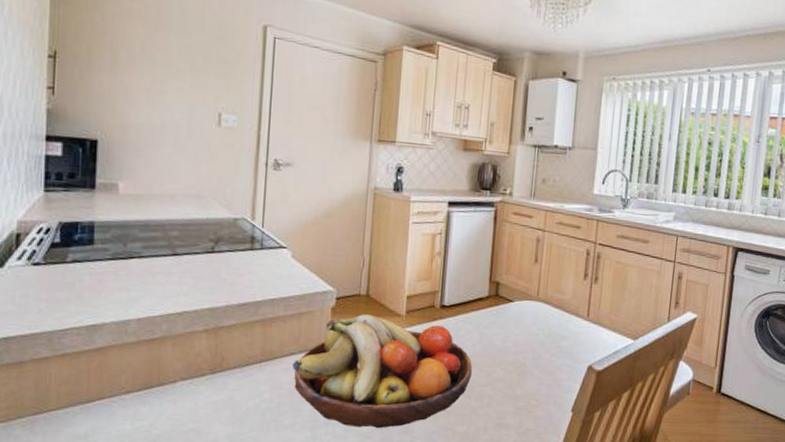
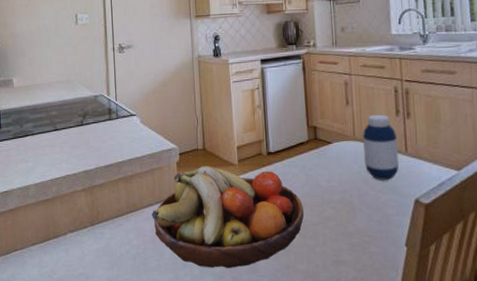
medicine bottle: none [544,276,582,344] -> present [363,114,400,180]

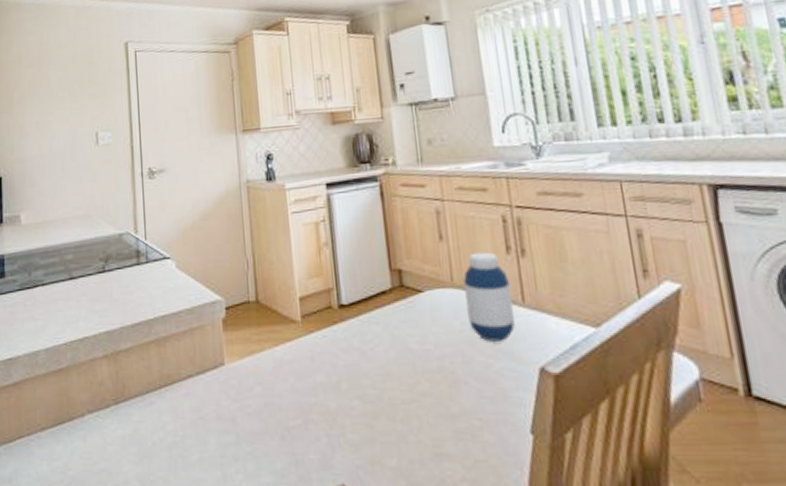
fruit bowl: present [151,166,304,268] -> none [191,323,391,463]

